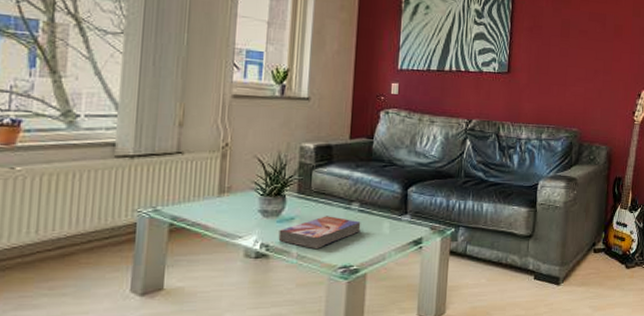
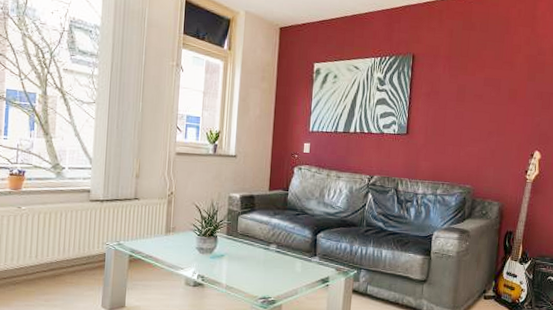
textbook: present [278,216,361,248] -> none [211,254,278,281]

